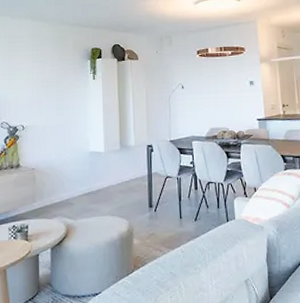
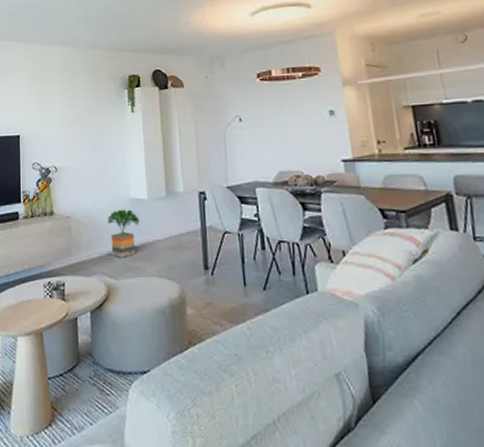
potted tree: none [68,160,97,202] -> present [107,209,140,258]

